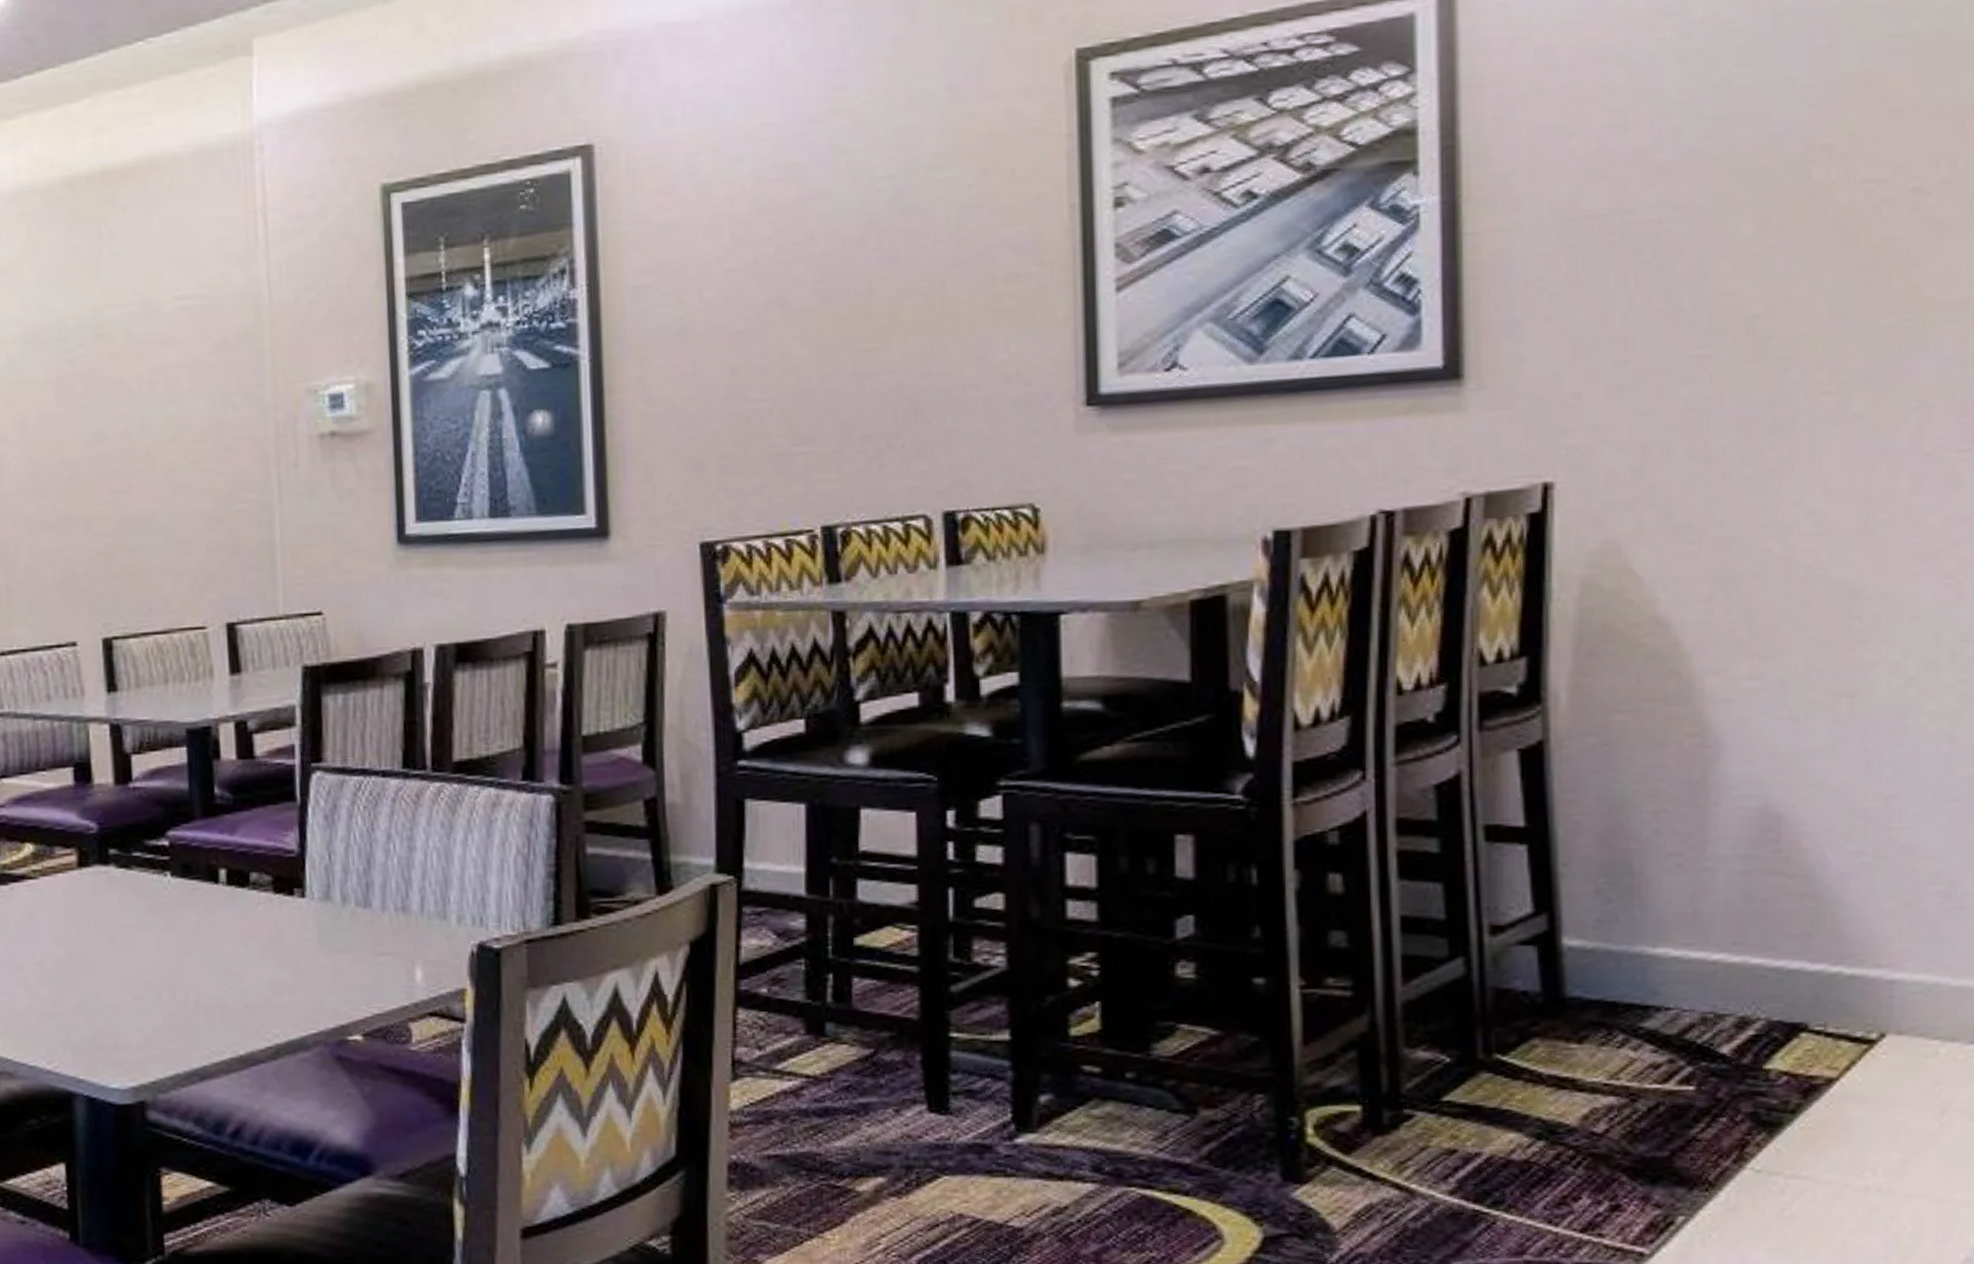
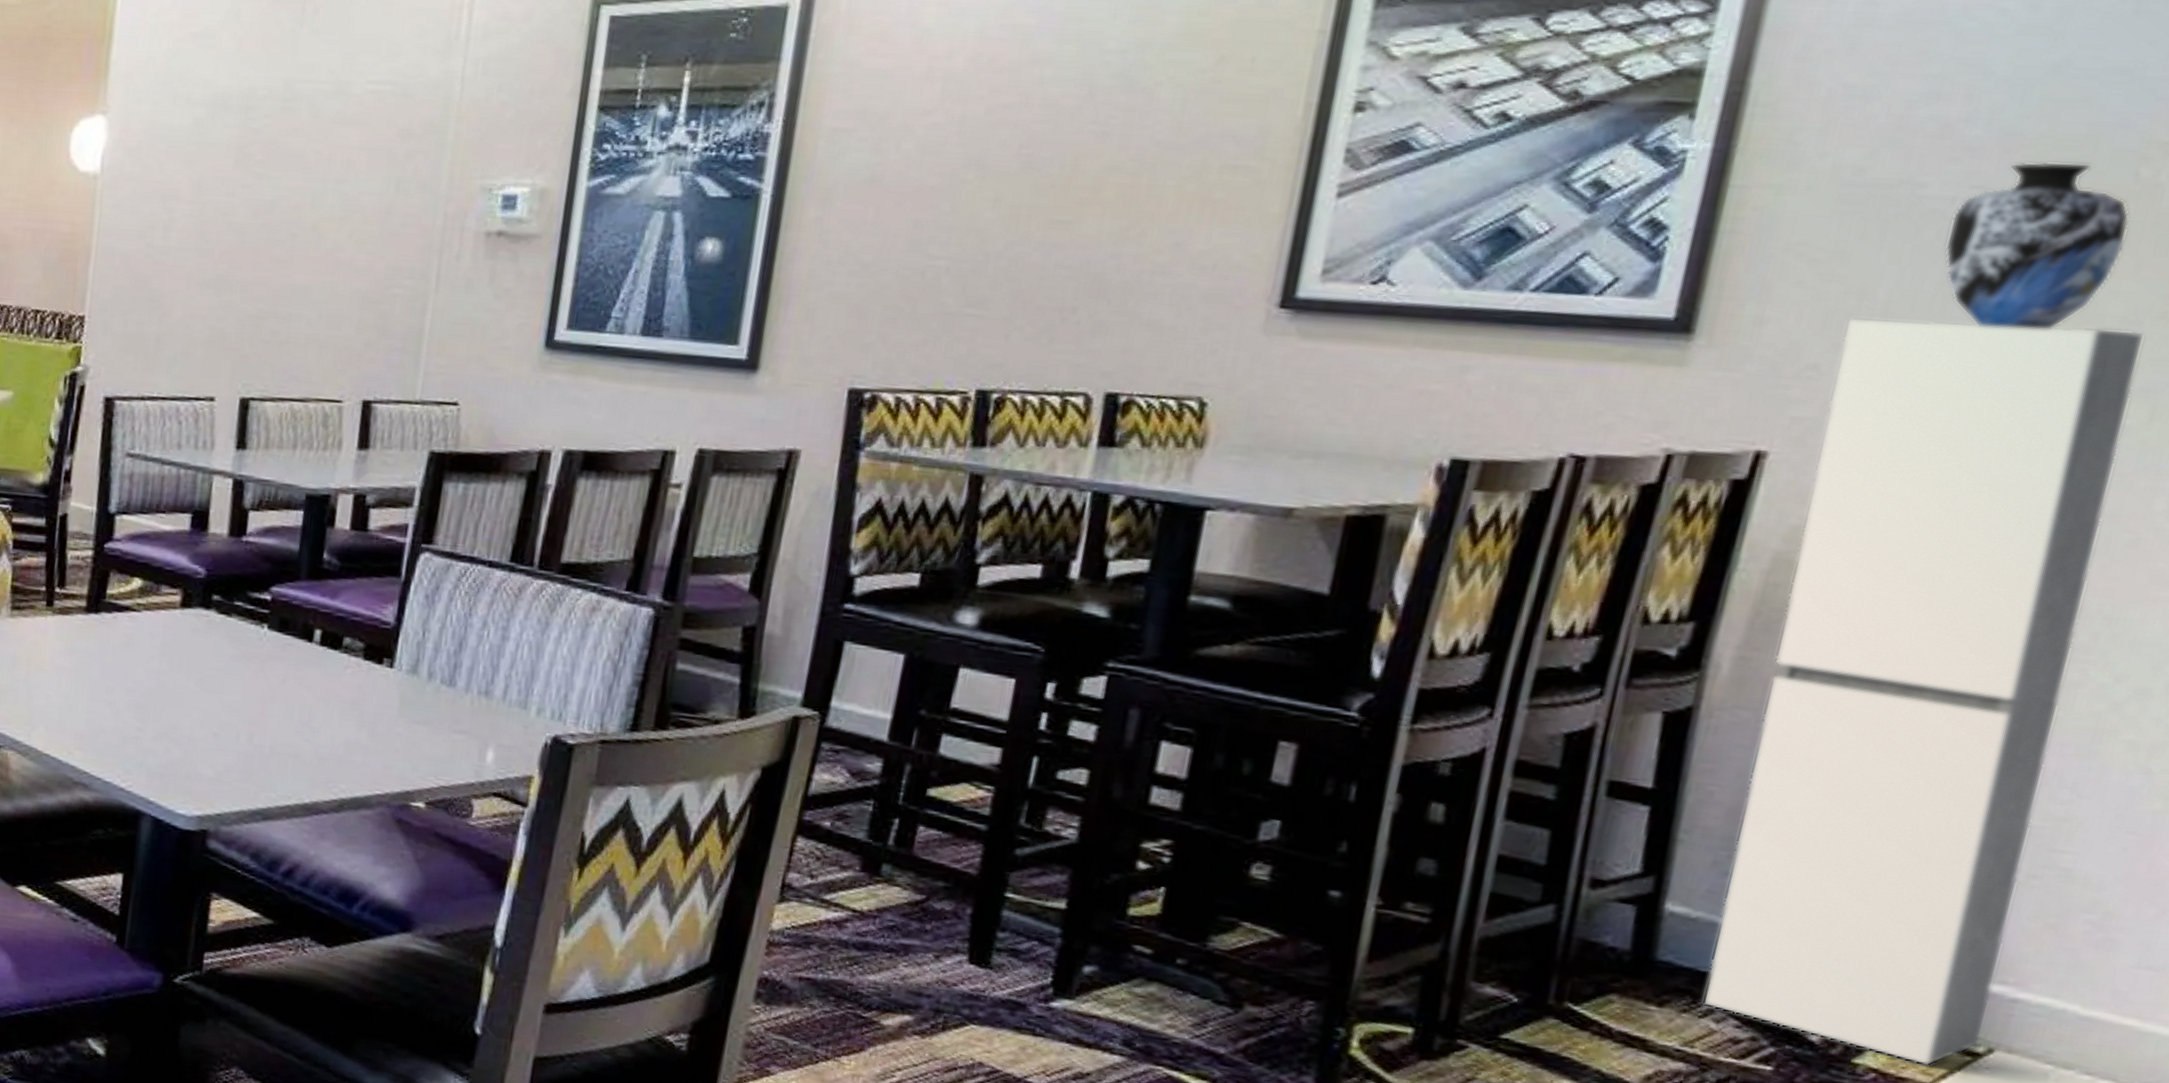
cabinet: none [1595,323,1872,1061] -> present [1702,318,2143,1066]
vase: none [1663,172,1815,337] -> present [1945,161,2129,330]

